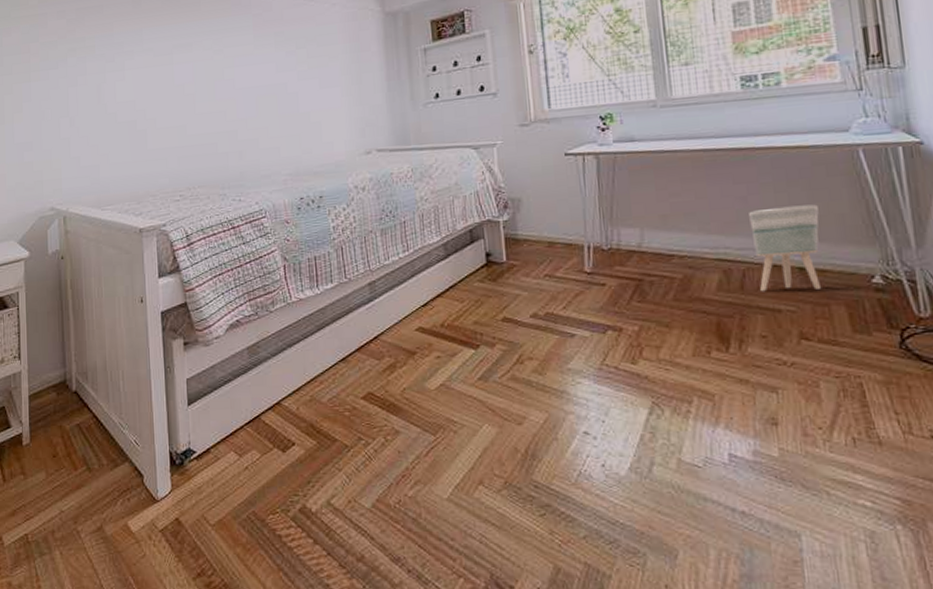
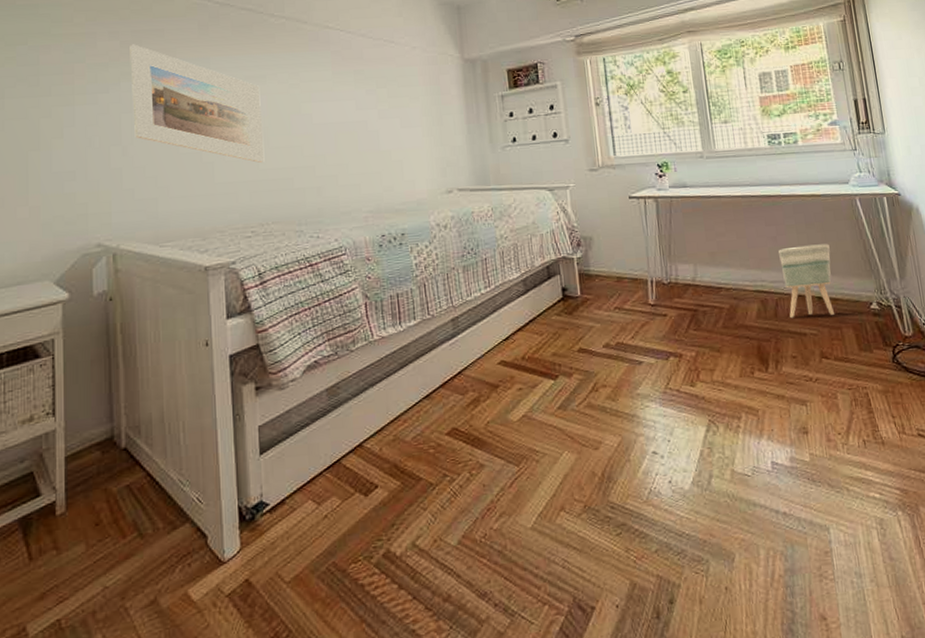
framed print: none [74,21,191,130] -> present [130,44,265,164]

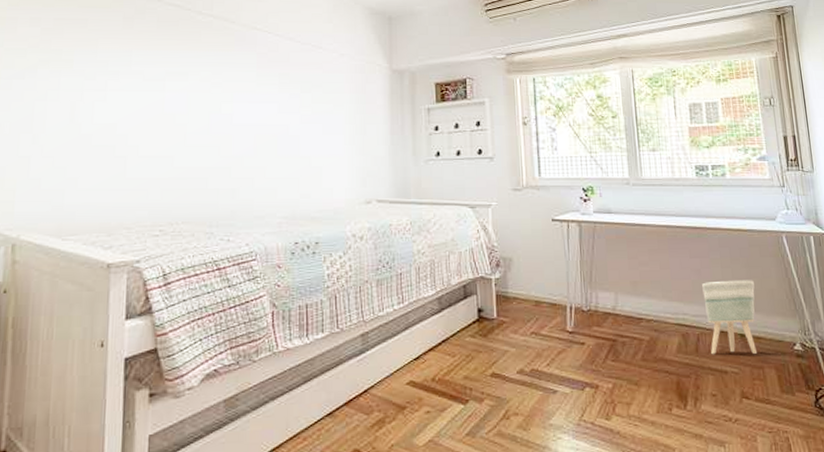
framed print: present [130,44,265,164] -> none [47,32,181,161]

